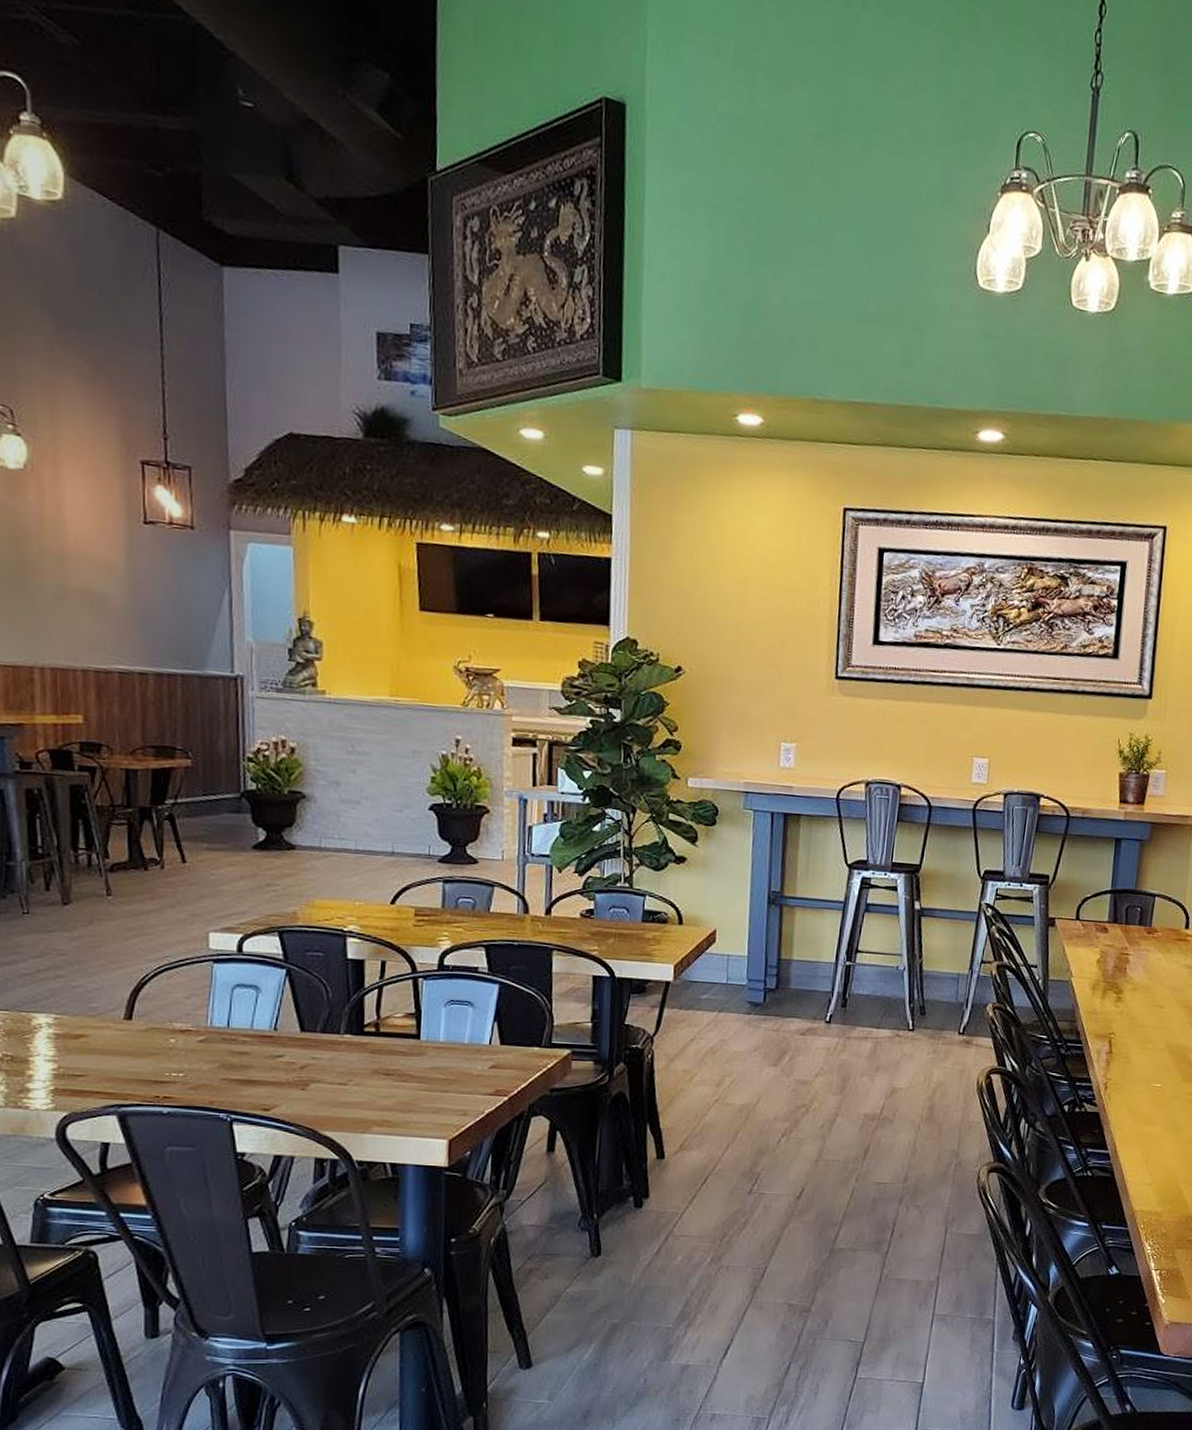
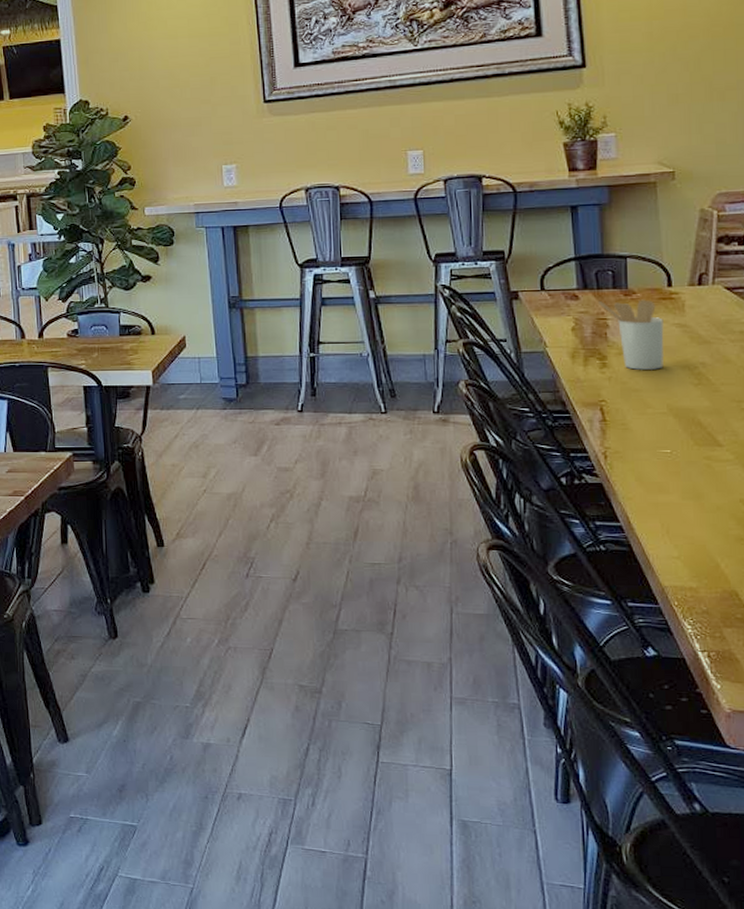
utensil holder: none [1124,935,1176,1007] -> present [599,299,664,370]

